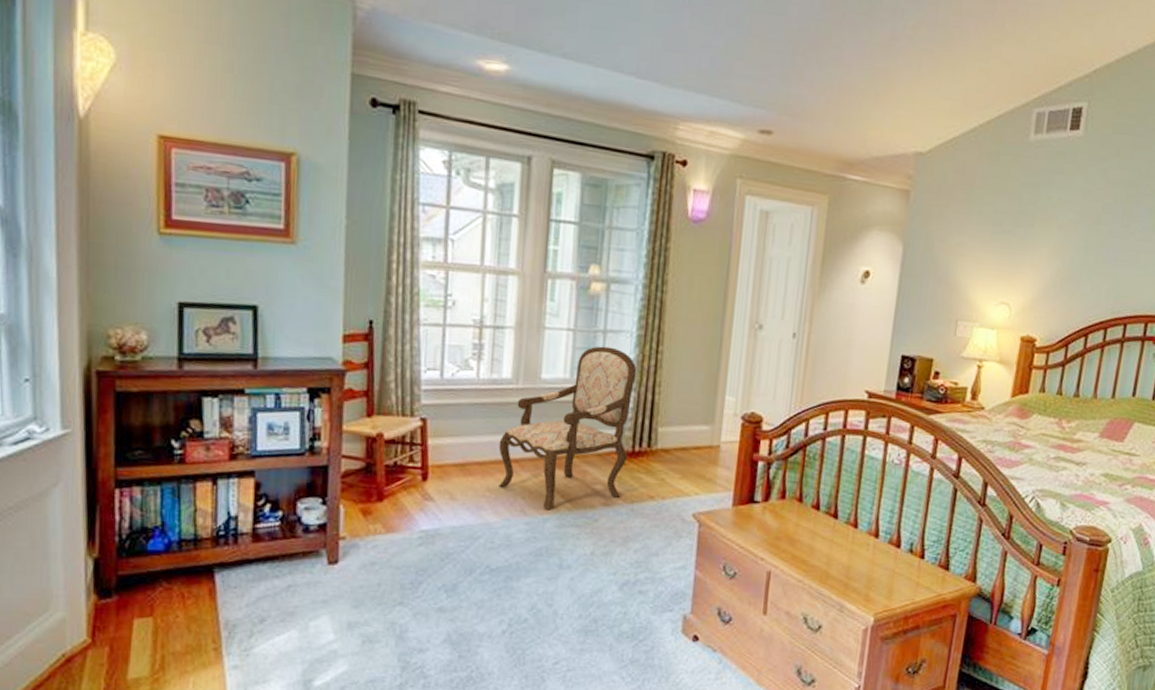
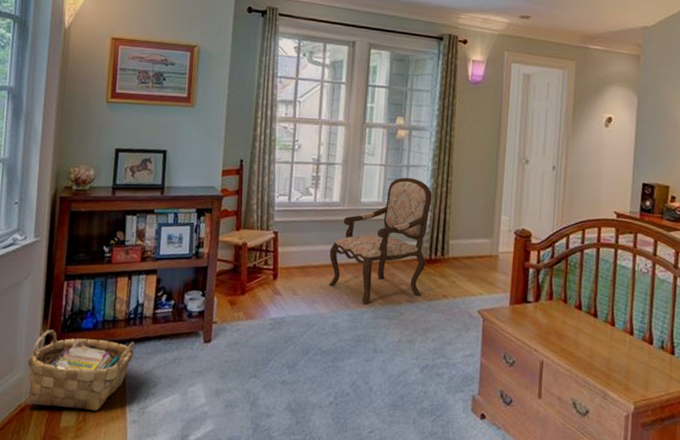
woven basket: none [70,554,228,657] -> present [26,329,135,411]

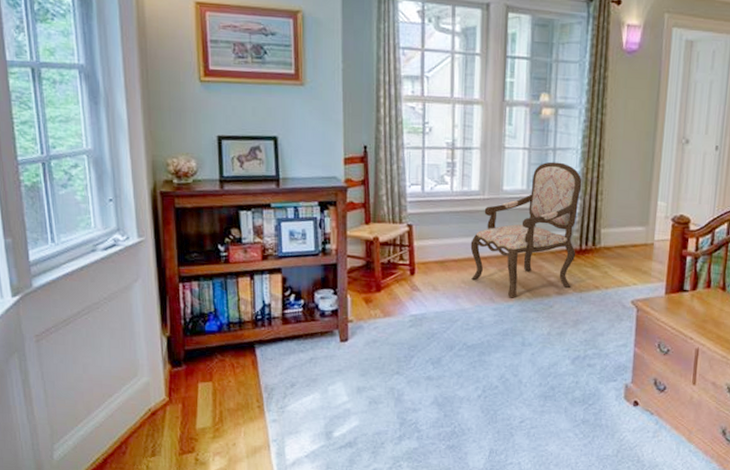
woven basket: present [26,329,135,411] -> none [151,333,265,413]

